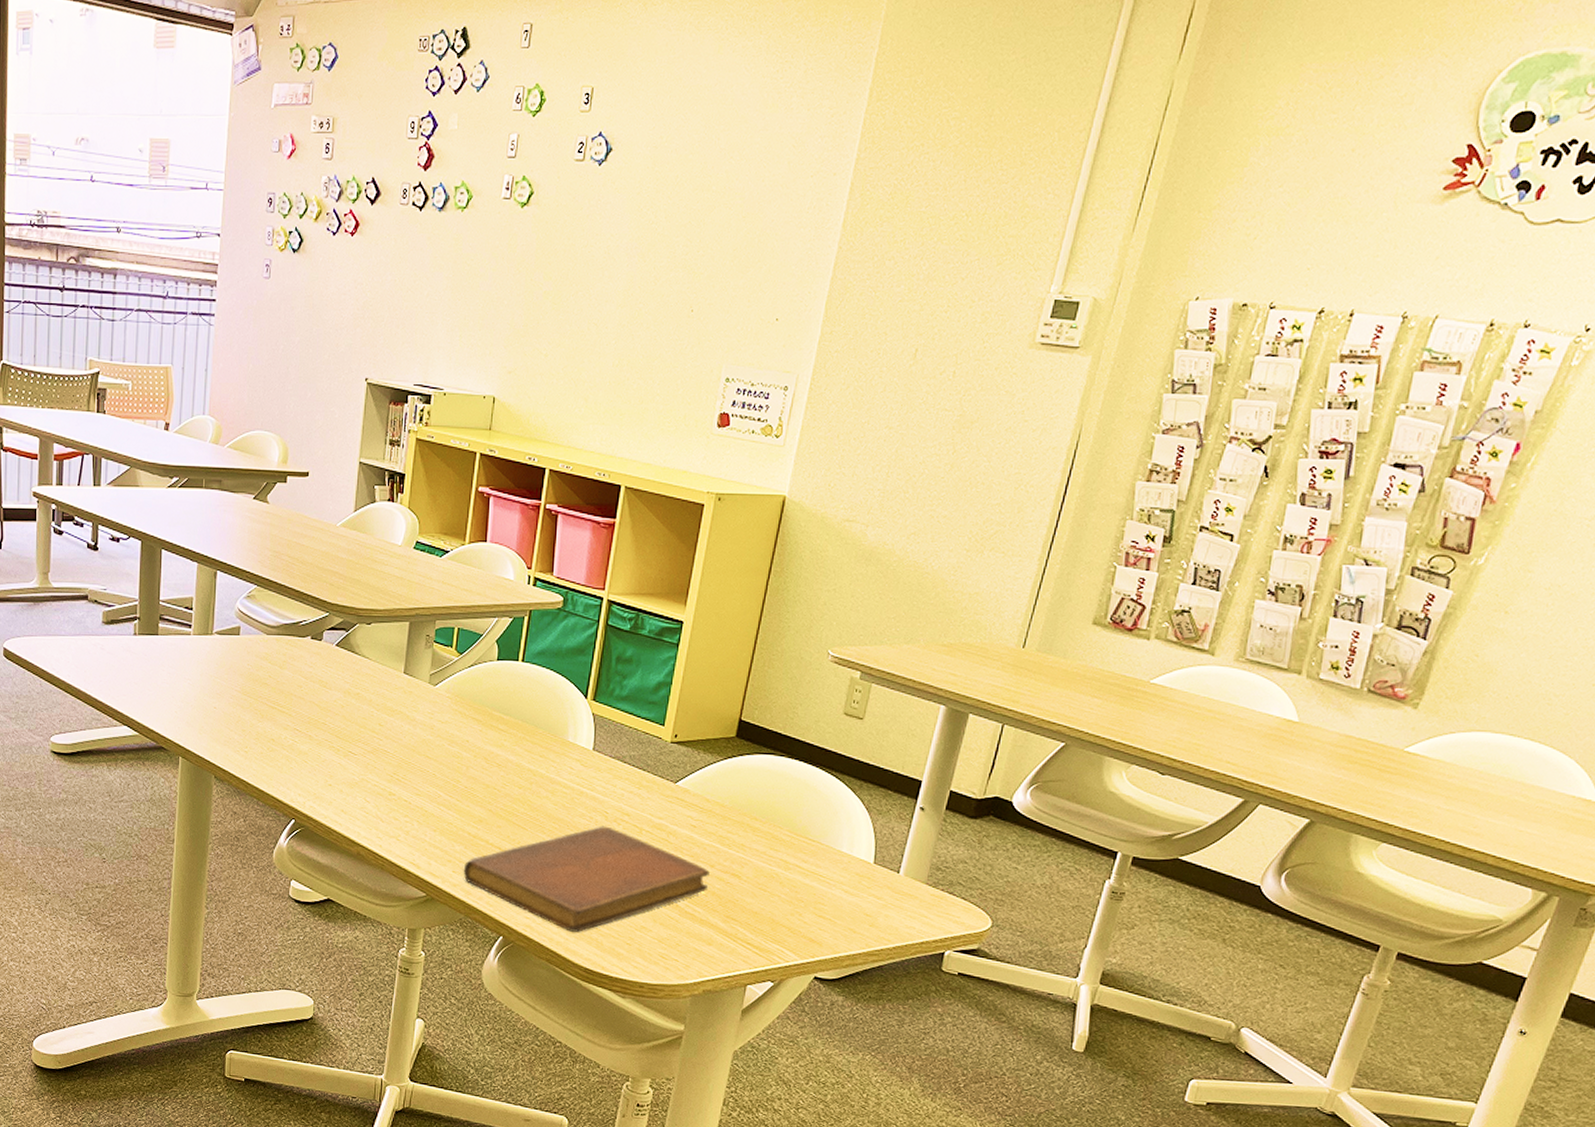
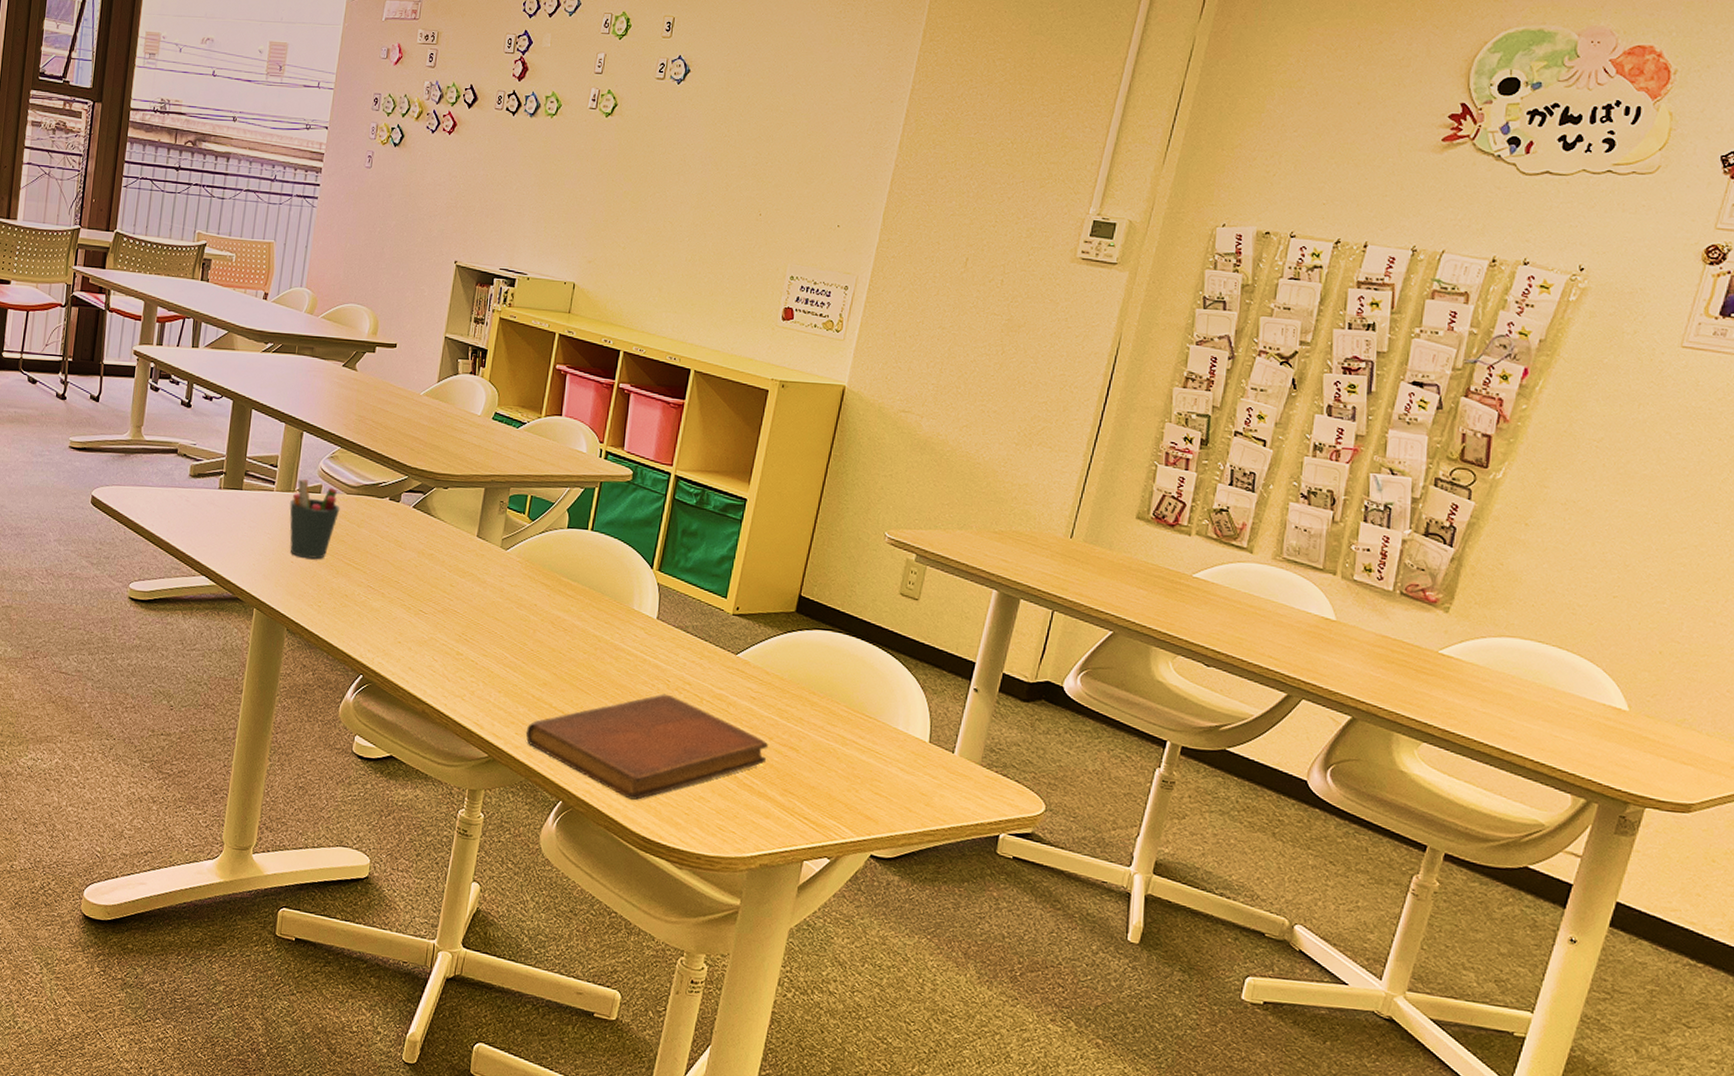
pen holder: none [208,620,261,703] -> present [289,479,340,559]

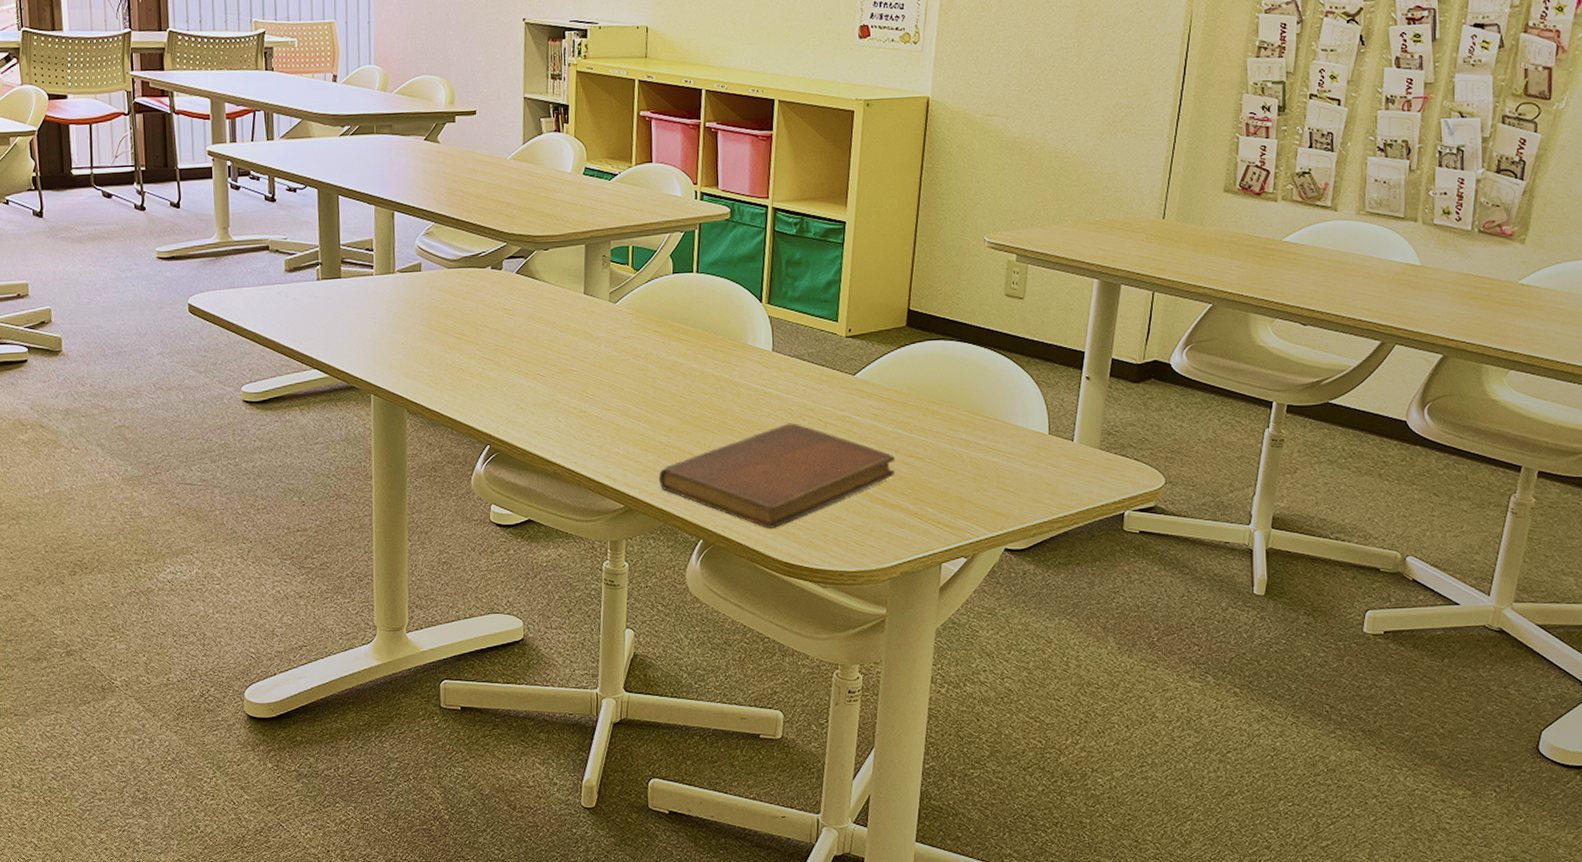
pen holder: present [289,479,340,559] -> none [391,258,443,338]

